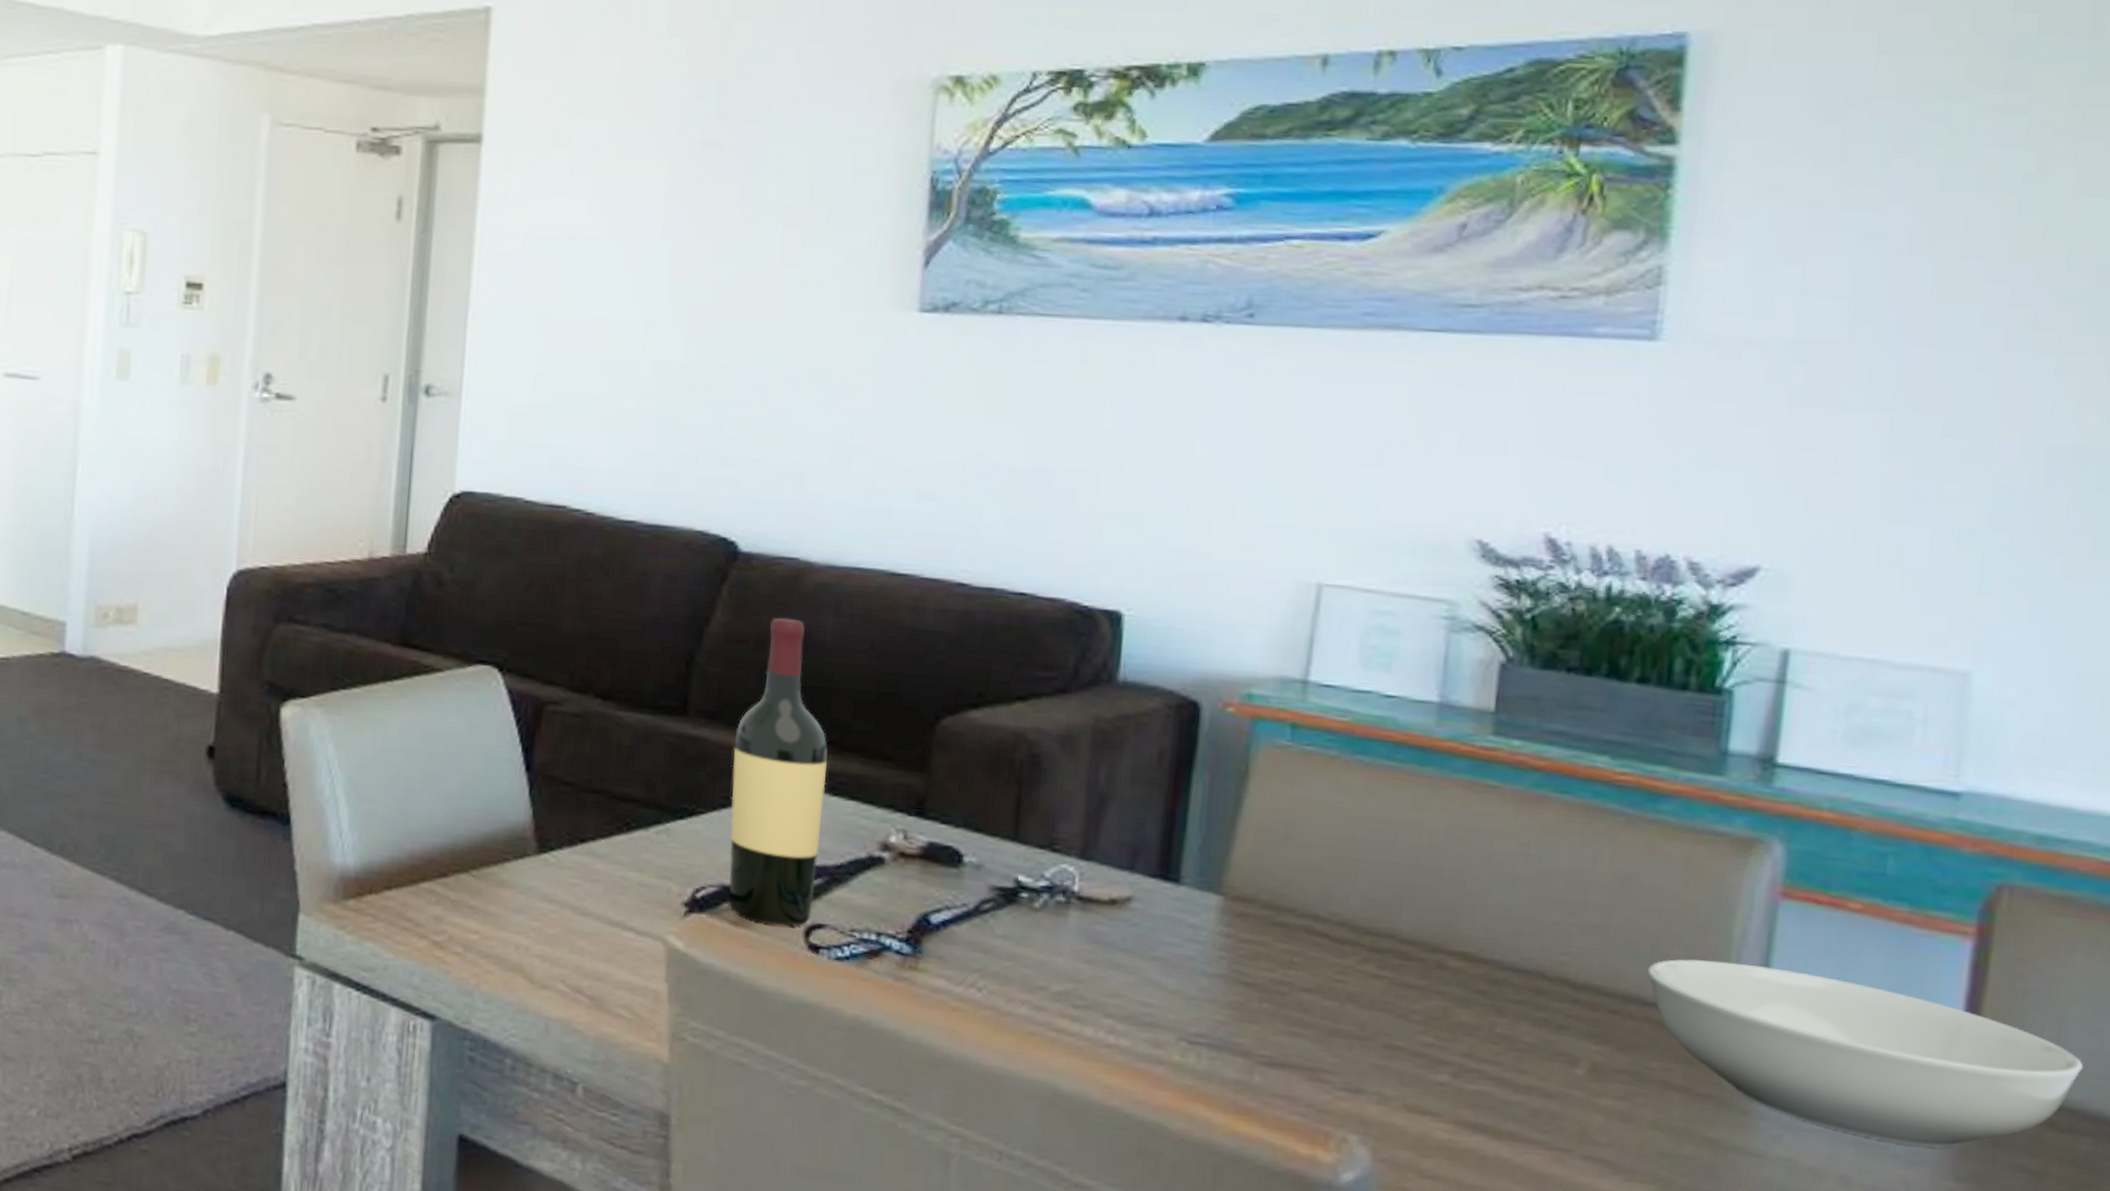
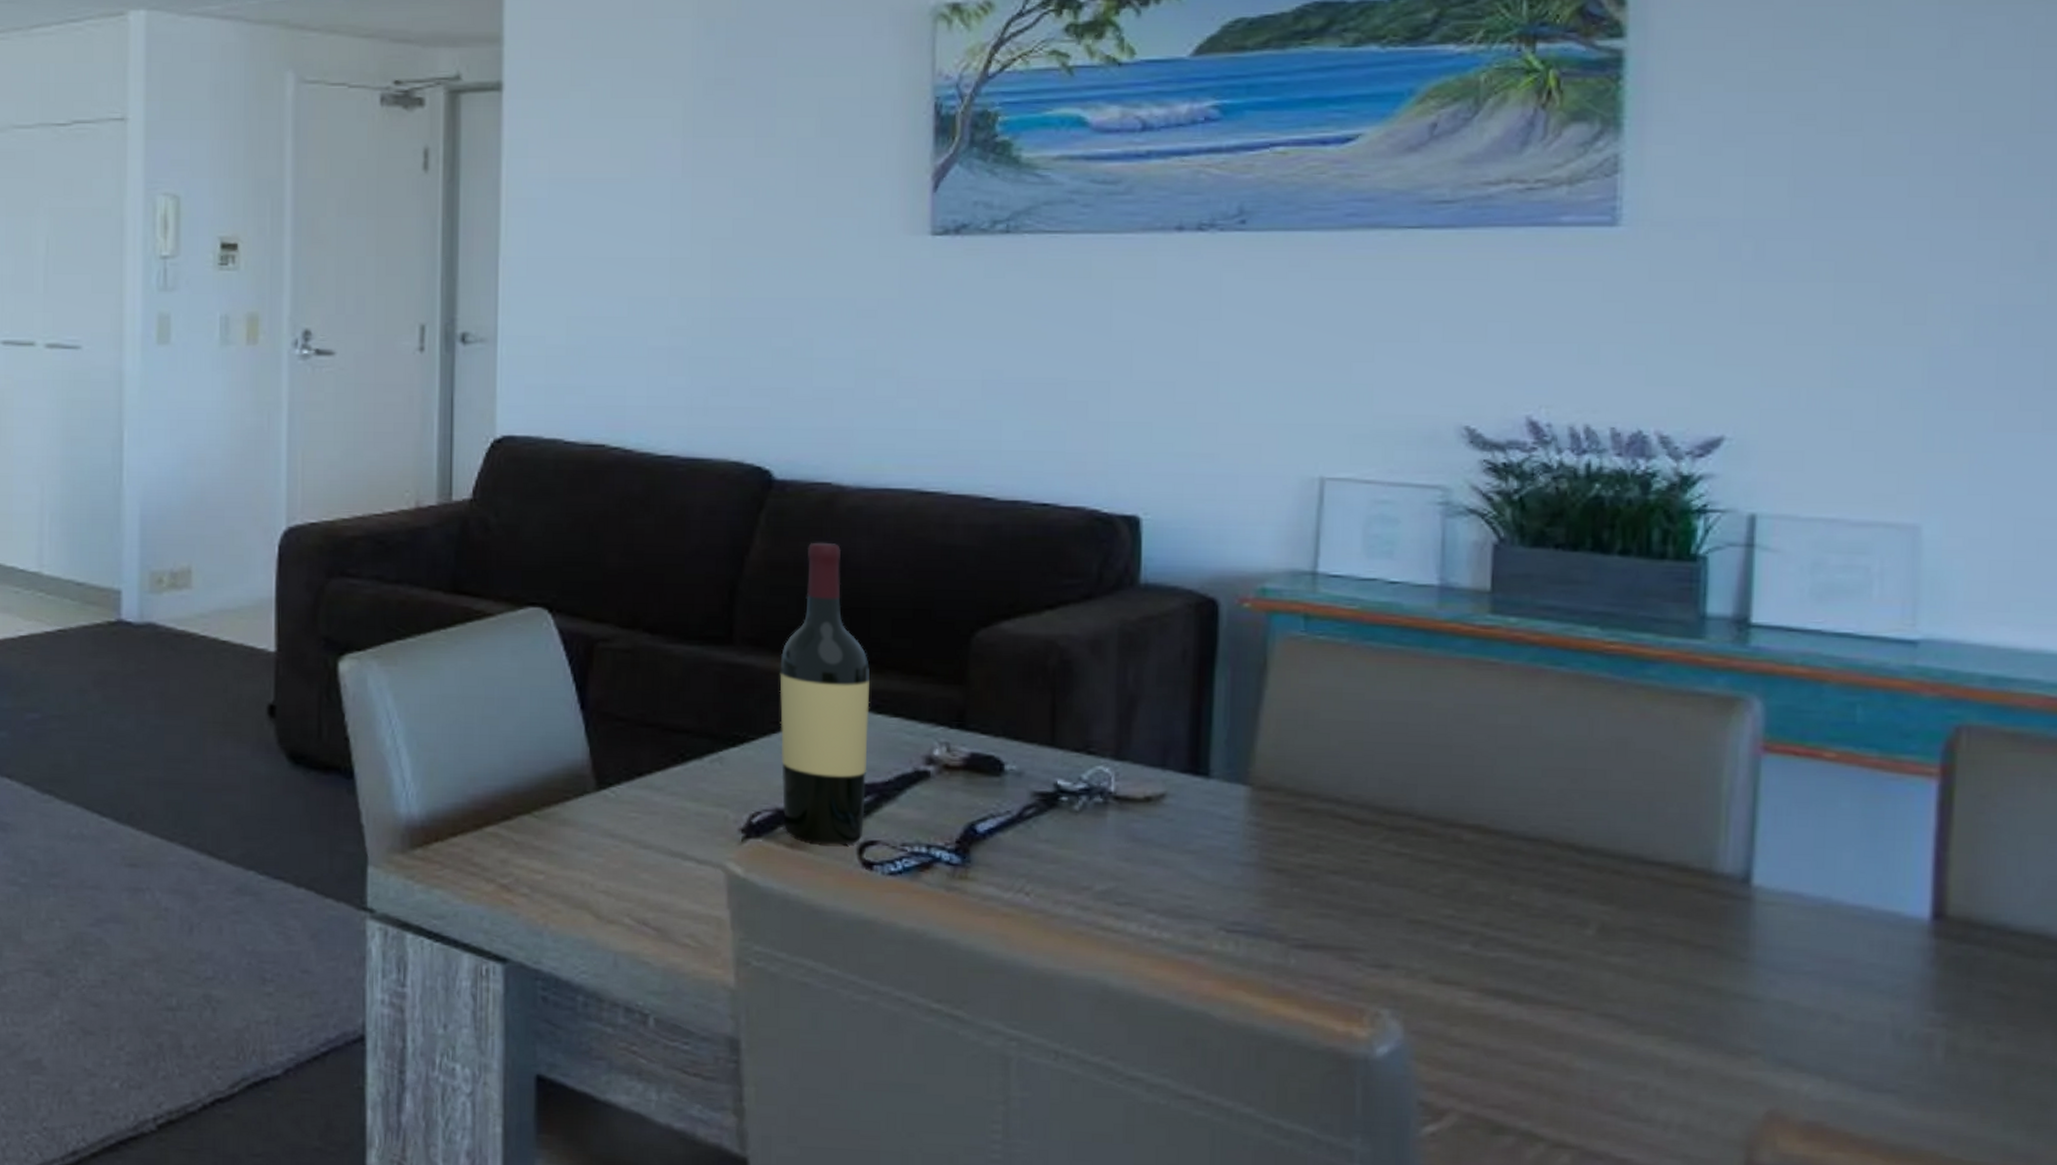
bowl: present [1647,959,2084,1148] -> none [1646,816,2044,981]

